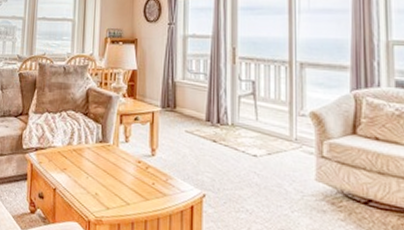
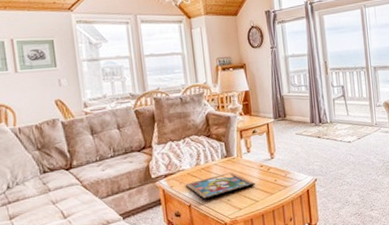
framed painting: none [55,160,129,188] -> present [186,172,255,201]

